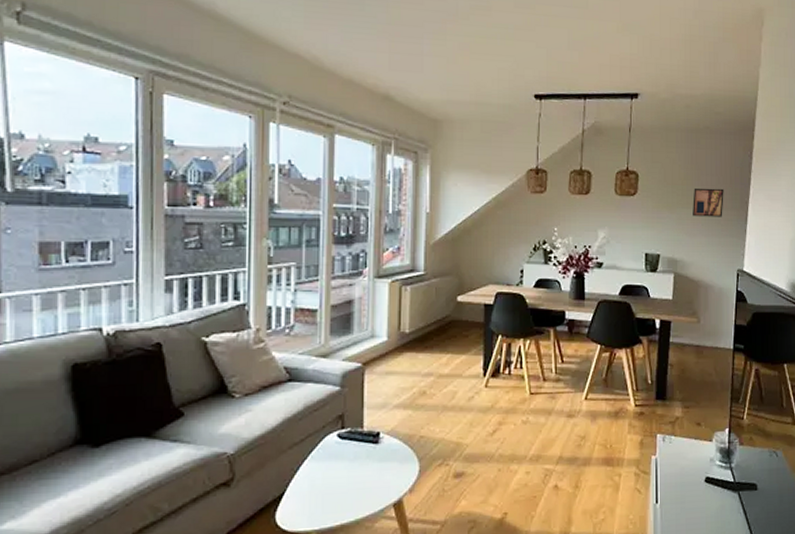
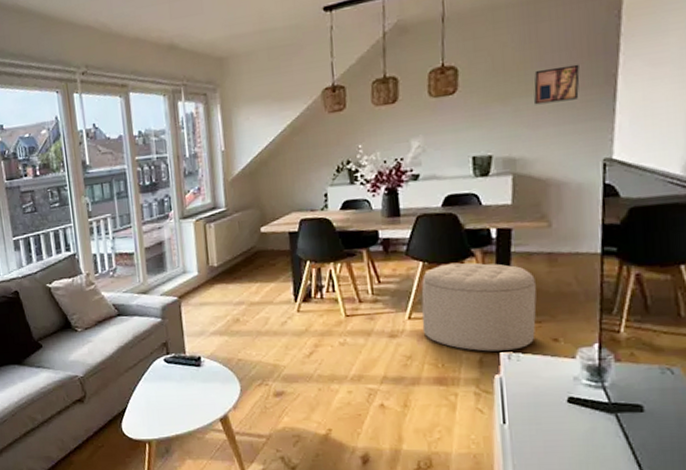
ottoman: none [596,348,687,434] -> present [421,262,537,352]

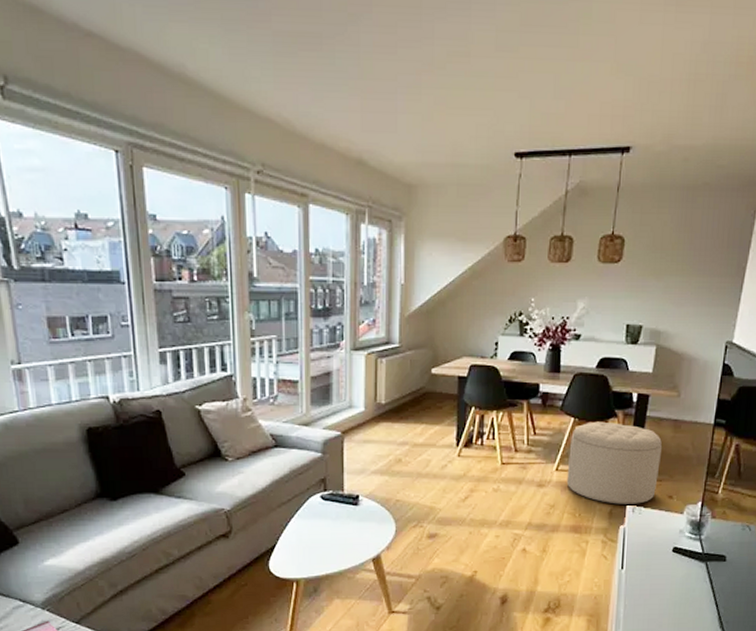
wall art: present [534,64,580,105] -> none [682,252,719,285]

